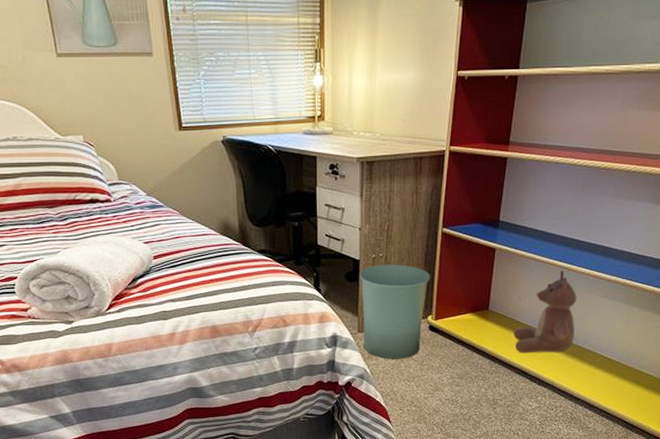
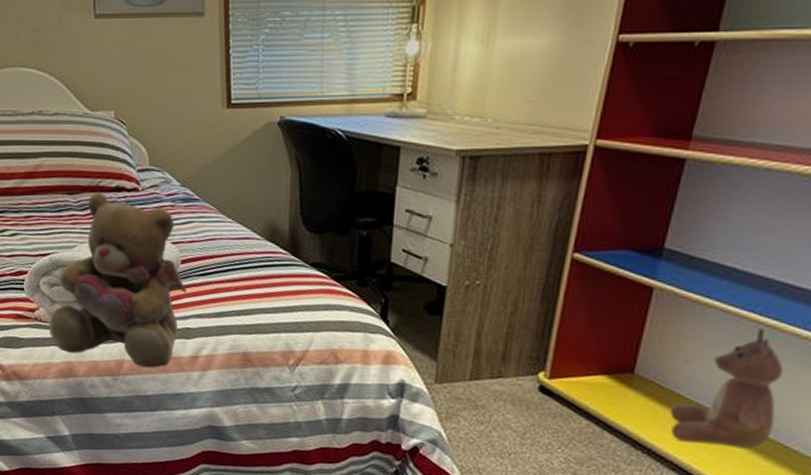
teddy bear: none [41,204,161,348] -> present [49,192,188,368]
waste bin: present [359,264,430,359] -> none [440,295,548,426]

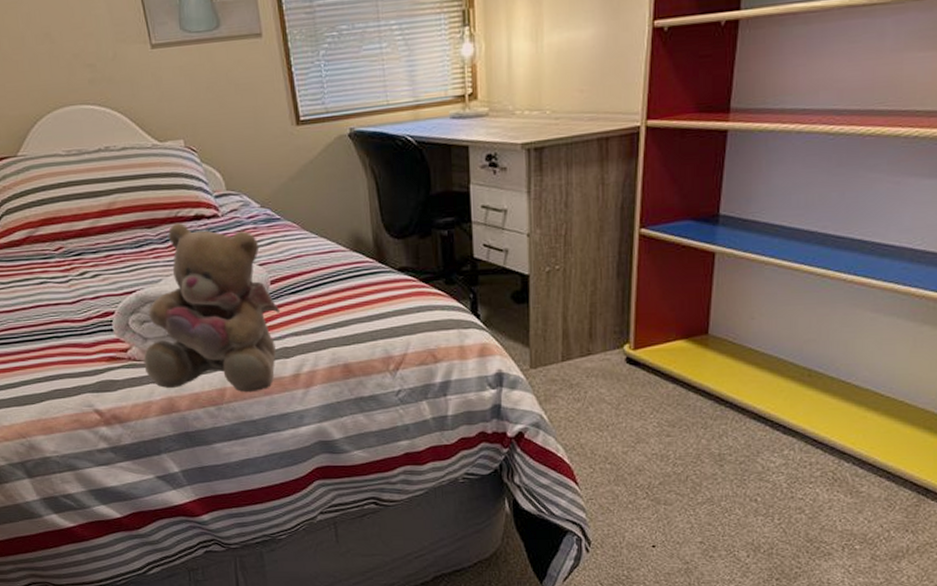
stuffed animal: present [670,328,784,449] -> none [745,277,837,392]

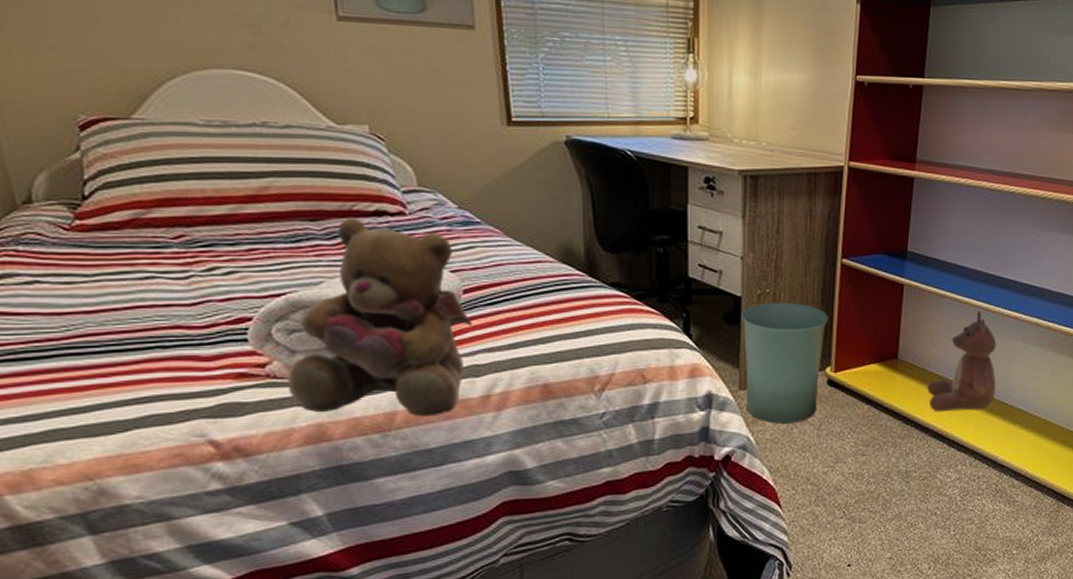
waste bin: none [530,278,625,402] -> present [741,302,828,424]
stuffed animal: none [745,277,837,392] -> present [927,311,997,412]

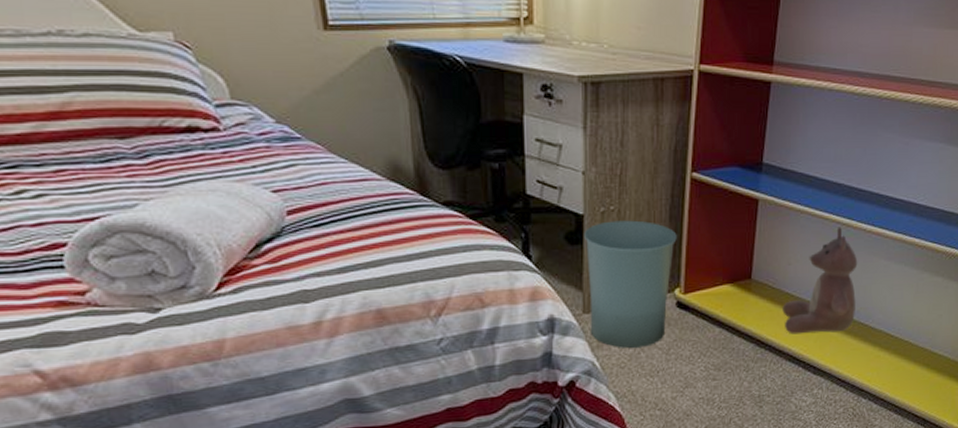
teddy bear: present [287,217,473,417] -> none [109,134,299,345]

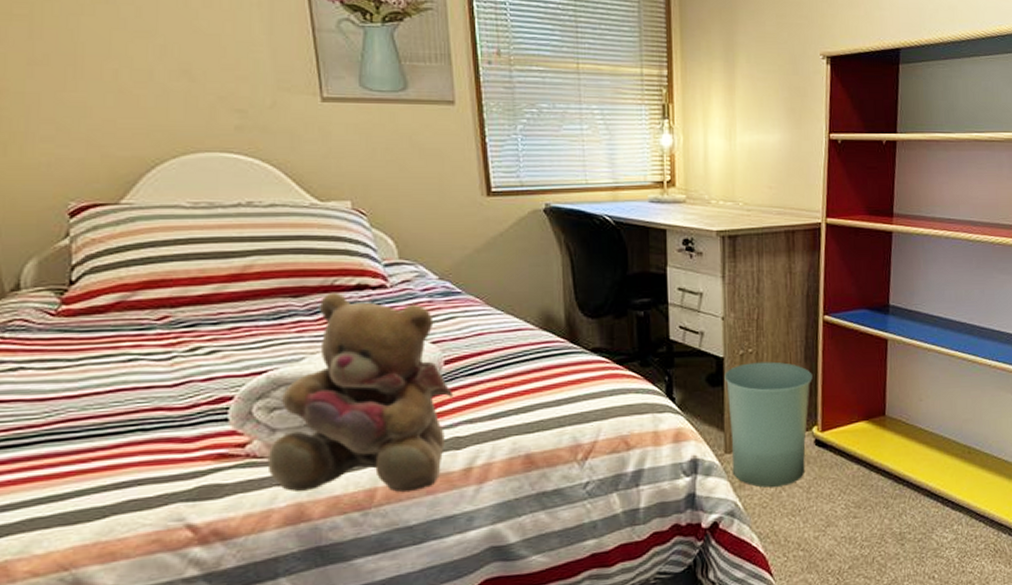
teddy bear: none [109,134,299,345] -> present [267,292,454,493]
stuffed animal: present [782,227,858,335] -> none [917,363,988,470]

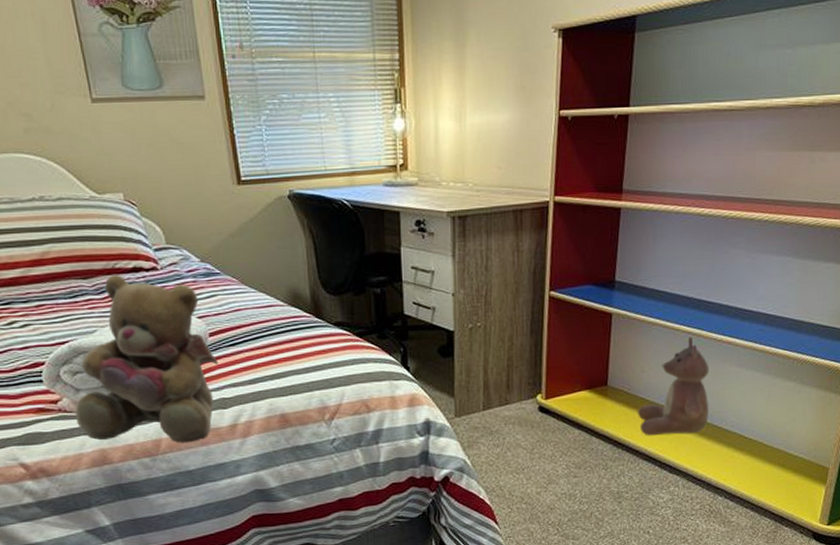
waste bin: present [724,361,813,488] -> none [454,334,538,448]
stuffed animal: none [917,363,988,470] -> present [638,337,710,436]

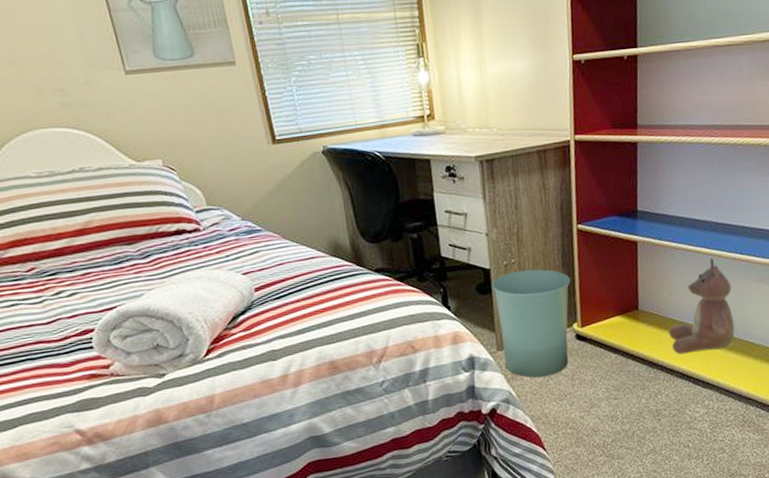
teddy bear: present [75,274,219,444] -> none [127,237,266,401]
waste bin: none [454,334,538,448] -> present [492,269,571,378]

